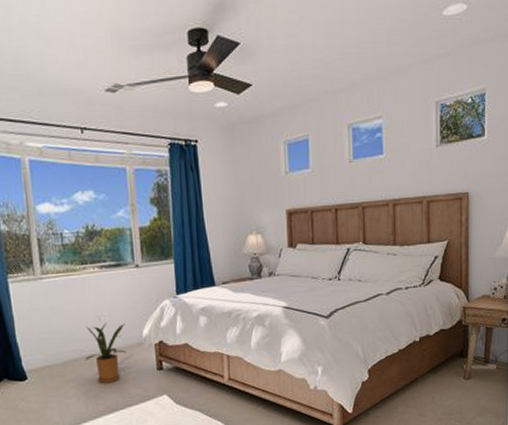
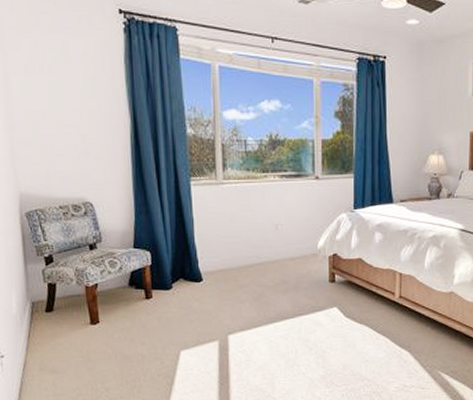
house plant: present [84,322,126,383] -> none [259,231,301,290]

